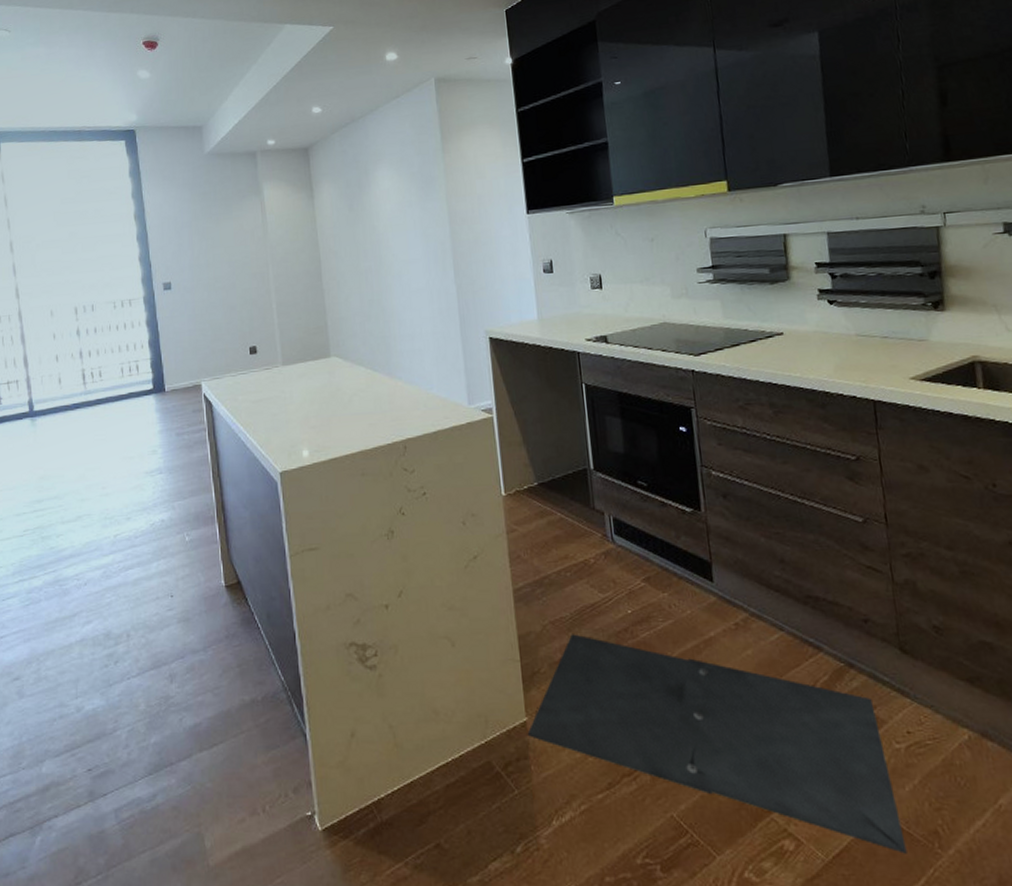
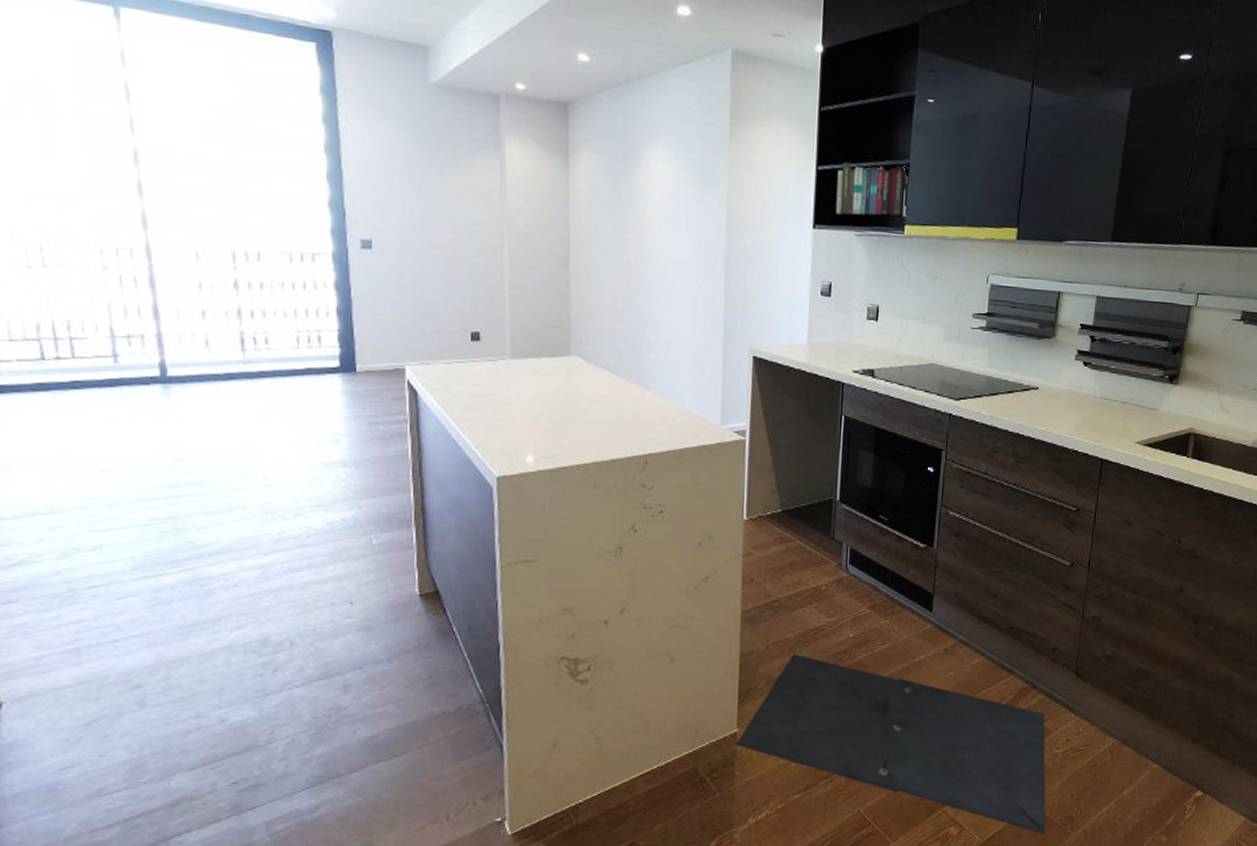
books: none [541,142,614,199] -> present [835,161,909,218]

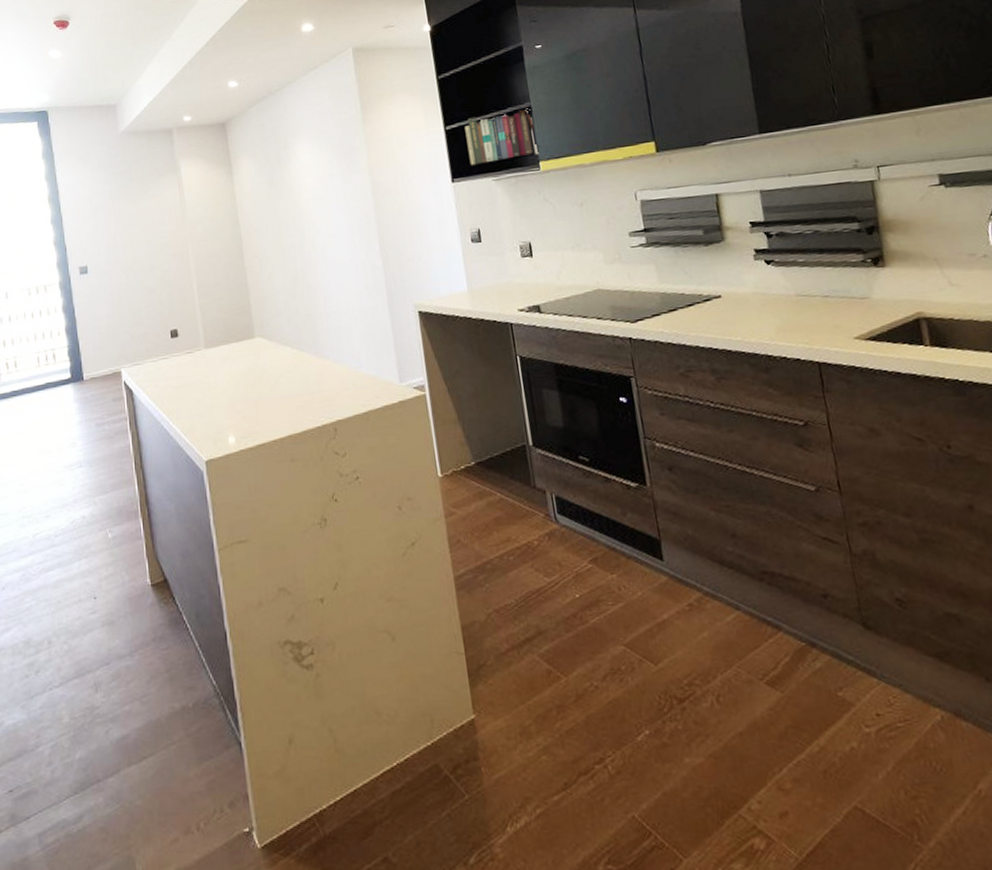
door mat: present [736,654,1046,834] -> none [475,622,885,848]

